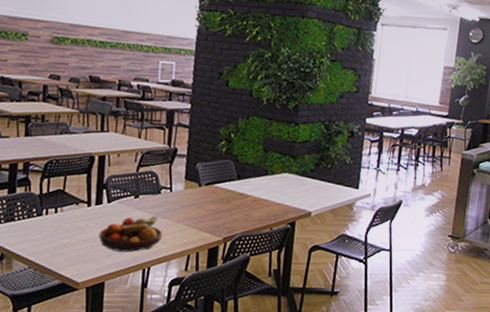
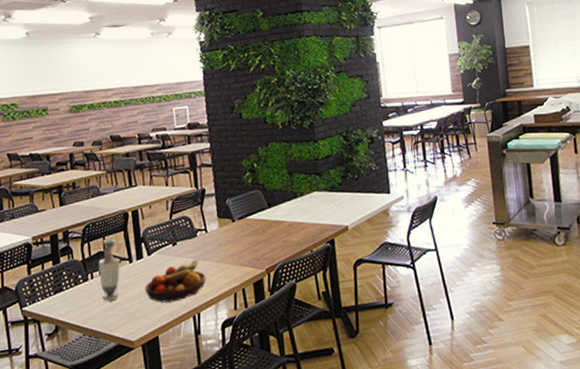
vase: none [54,179,79,240] -> present [98,239,121,301]

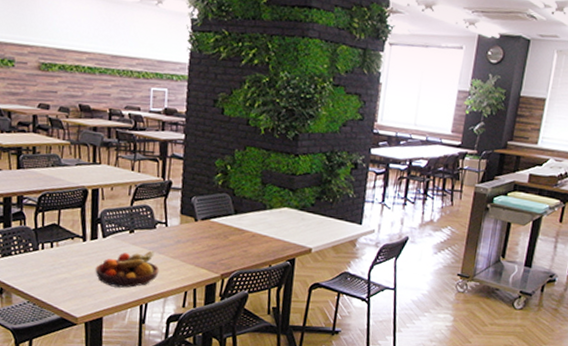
vase: present [98,239,121,301] -> none [50,213,74,275]

